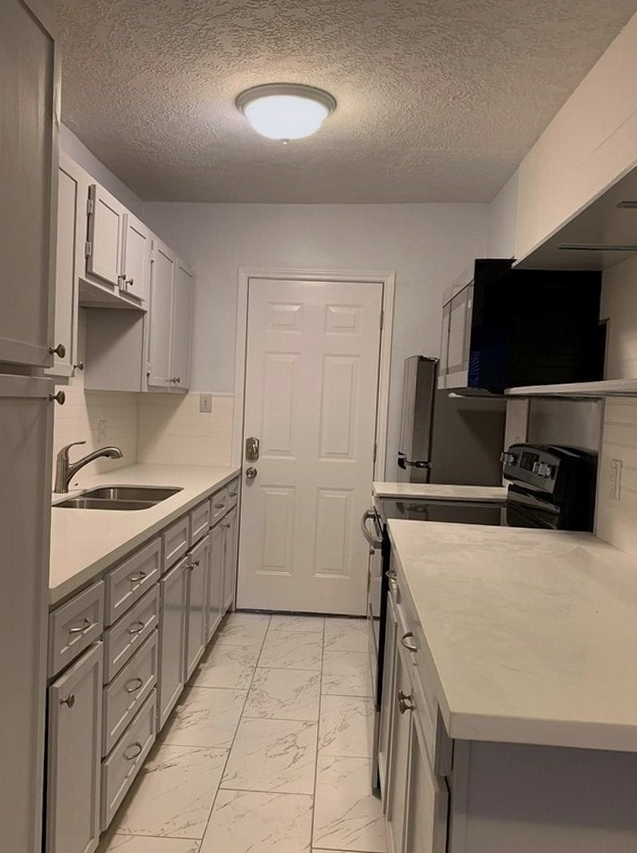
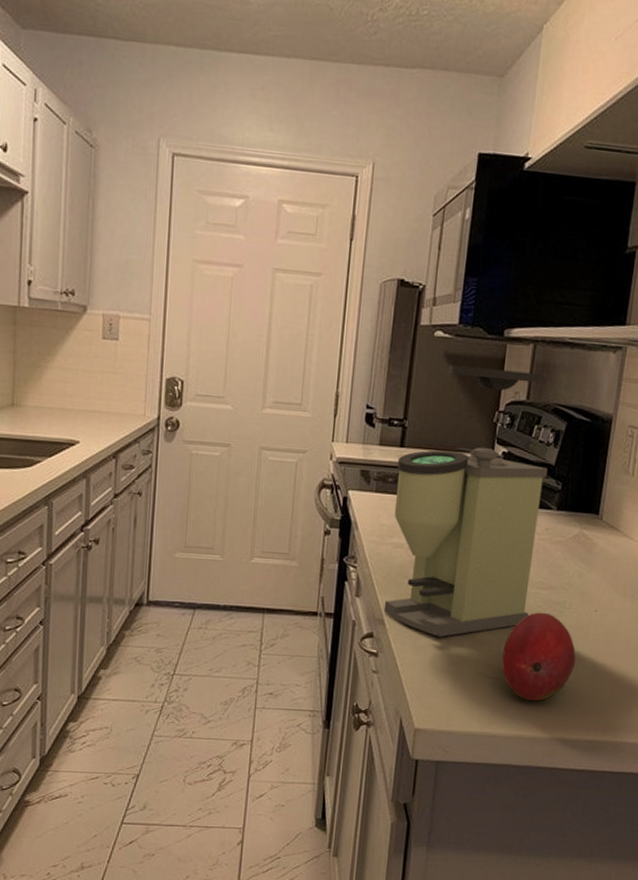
coffee grinder: none [420,419,547,635] -> present [383,365,548,637]
fruit: none [520,614,583,690] -> present [501,612,576,702]

